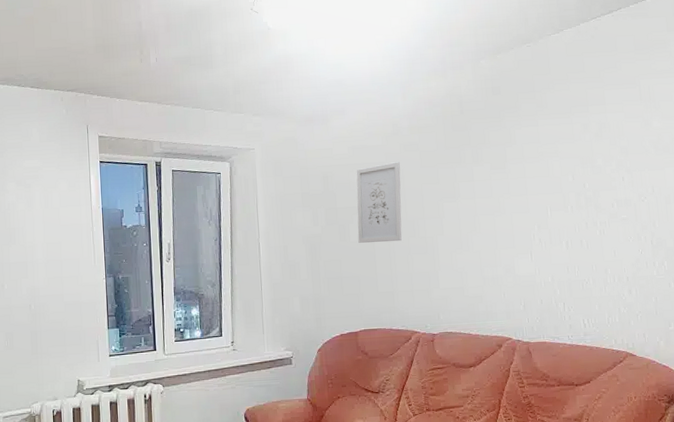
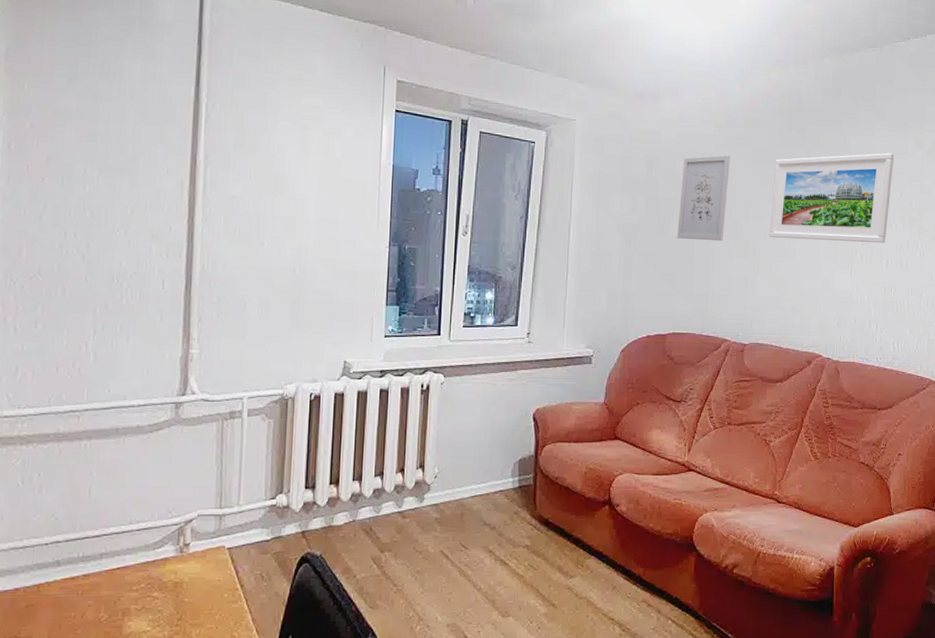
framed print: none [443,139,563,233] -> present [769,153,895,244]

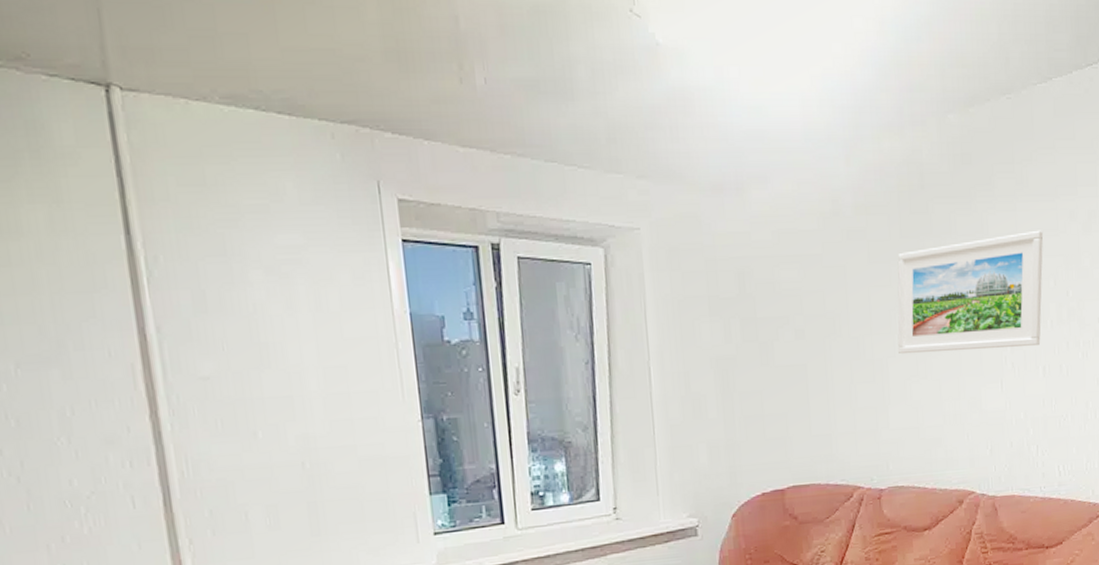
wall art: present [677,155,730,242] -> none [783,254,843,368]

